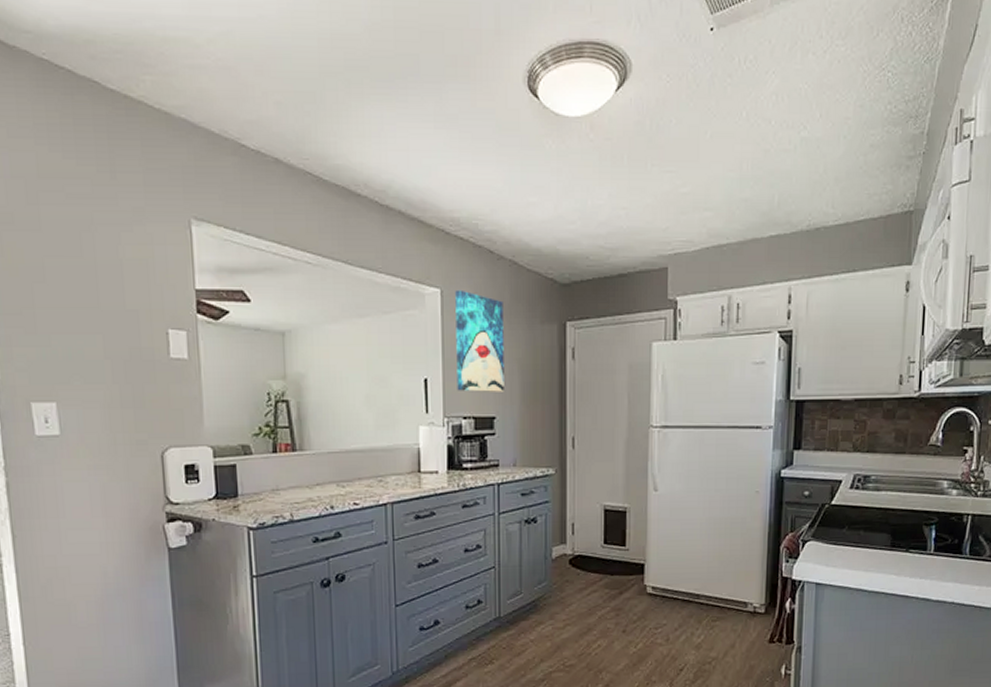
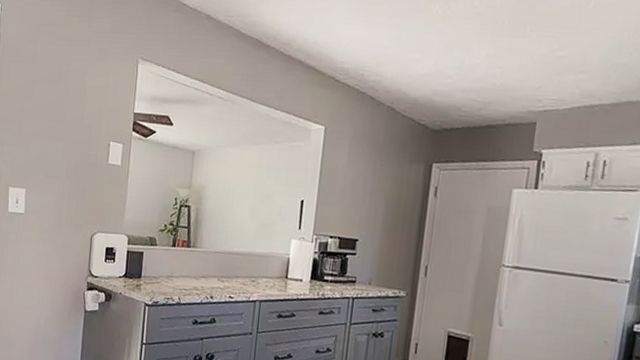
wall art: present [455,289,504,392] -> none [328,128,378,219]

